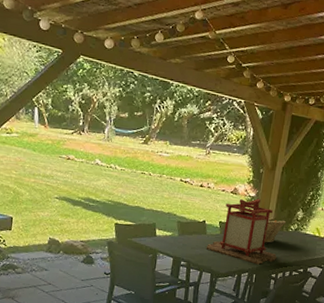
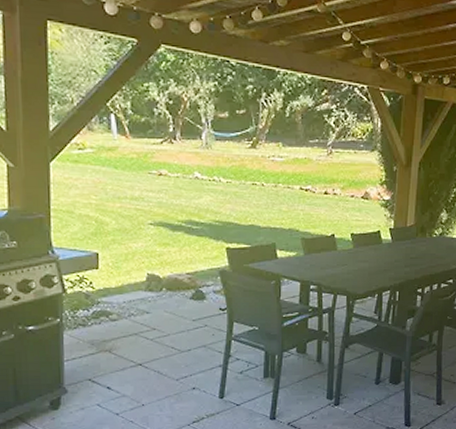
lantern: present [206,199,277,265] -> none [338,202,422,280]
fruit basket: present [264,220,287,243] -> none [405,226,429,253]

